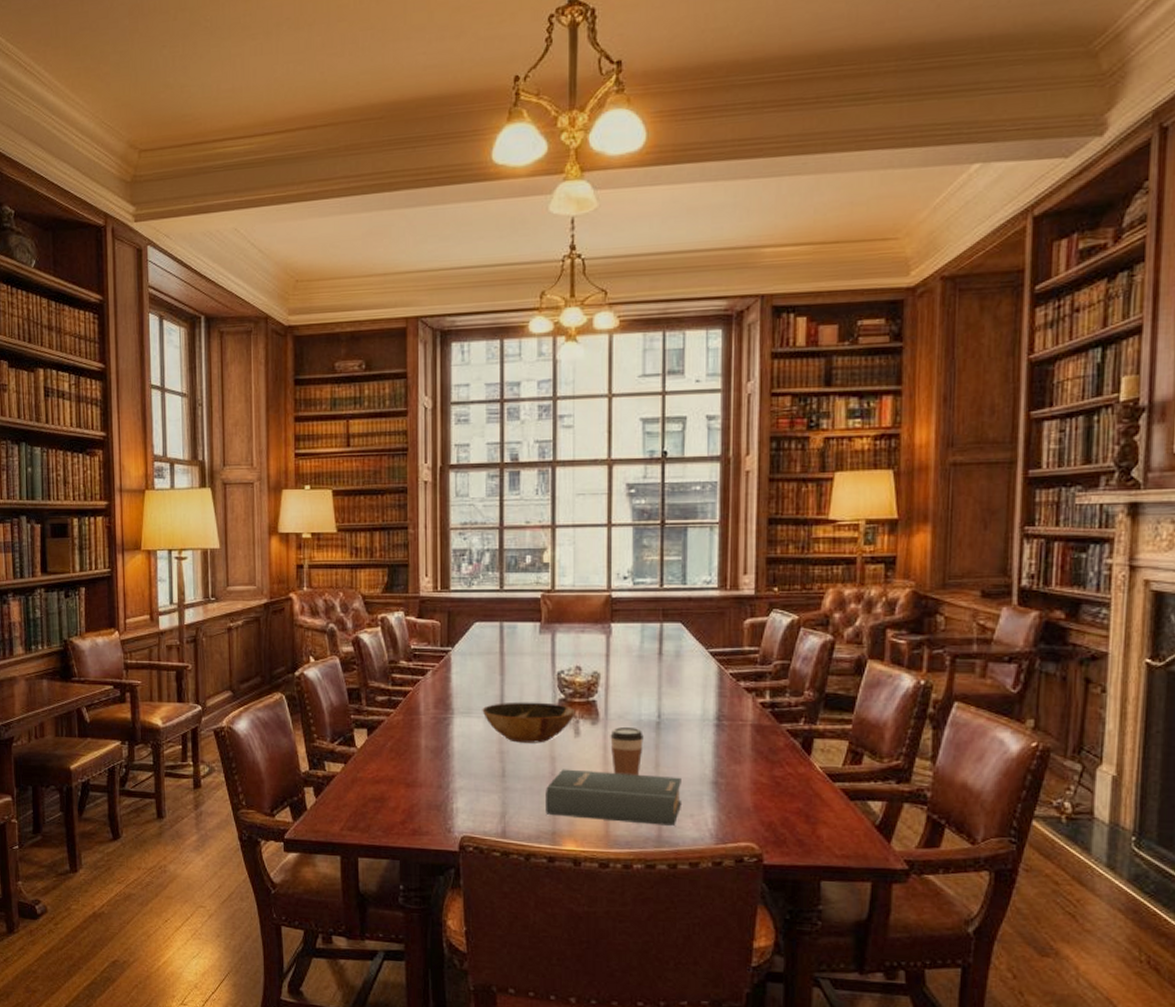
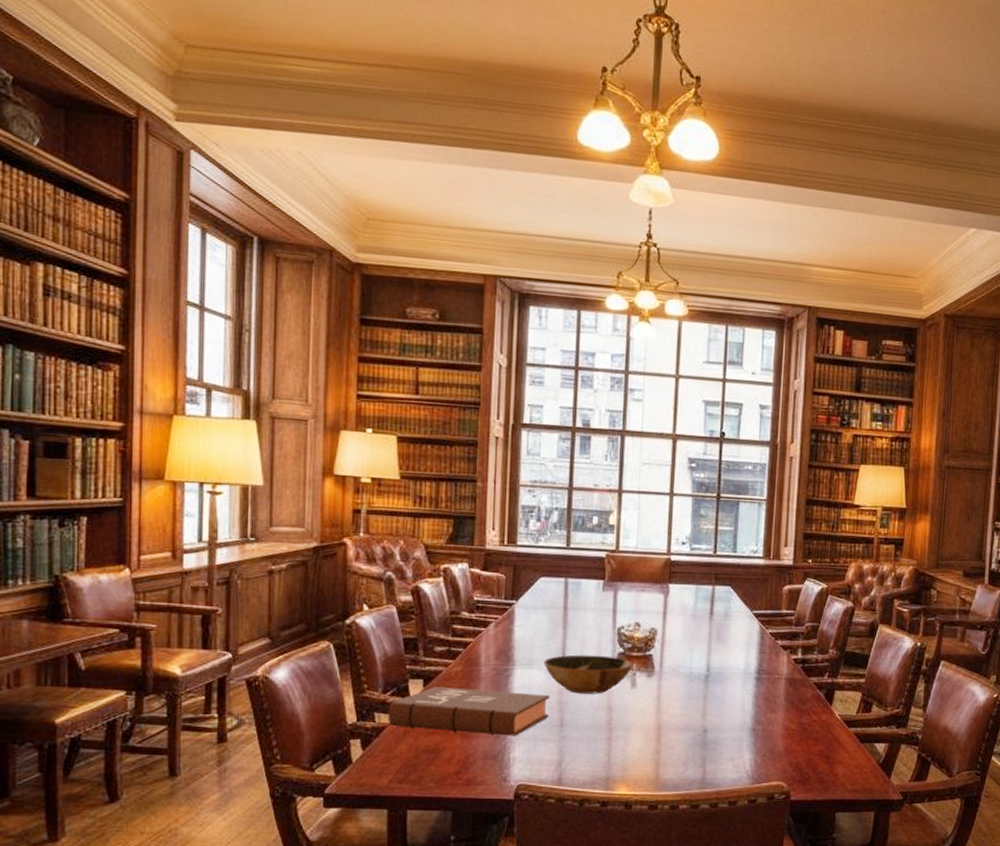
book: none [336,736,490,787] -> present [388,687,550,736]
hardback book: present [546,769,681,826] -> none [601,718,725,769]
coffee cup: present [610,726,644,776] -> none [663,679,694,724]

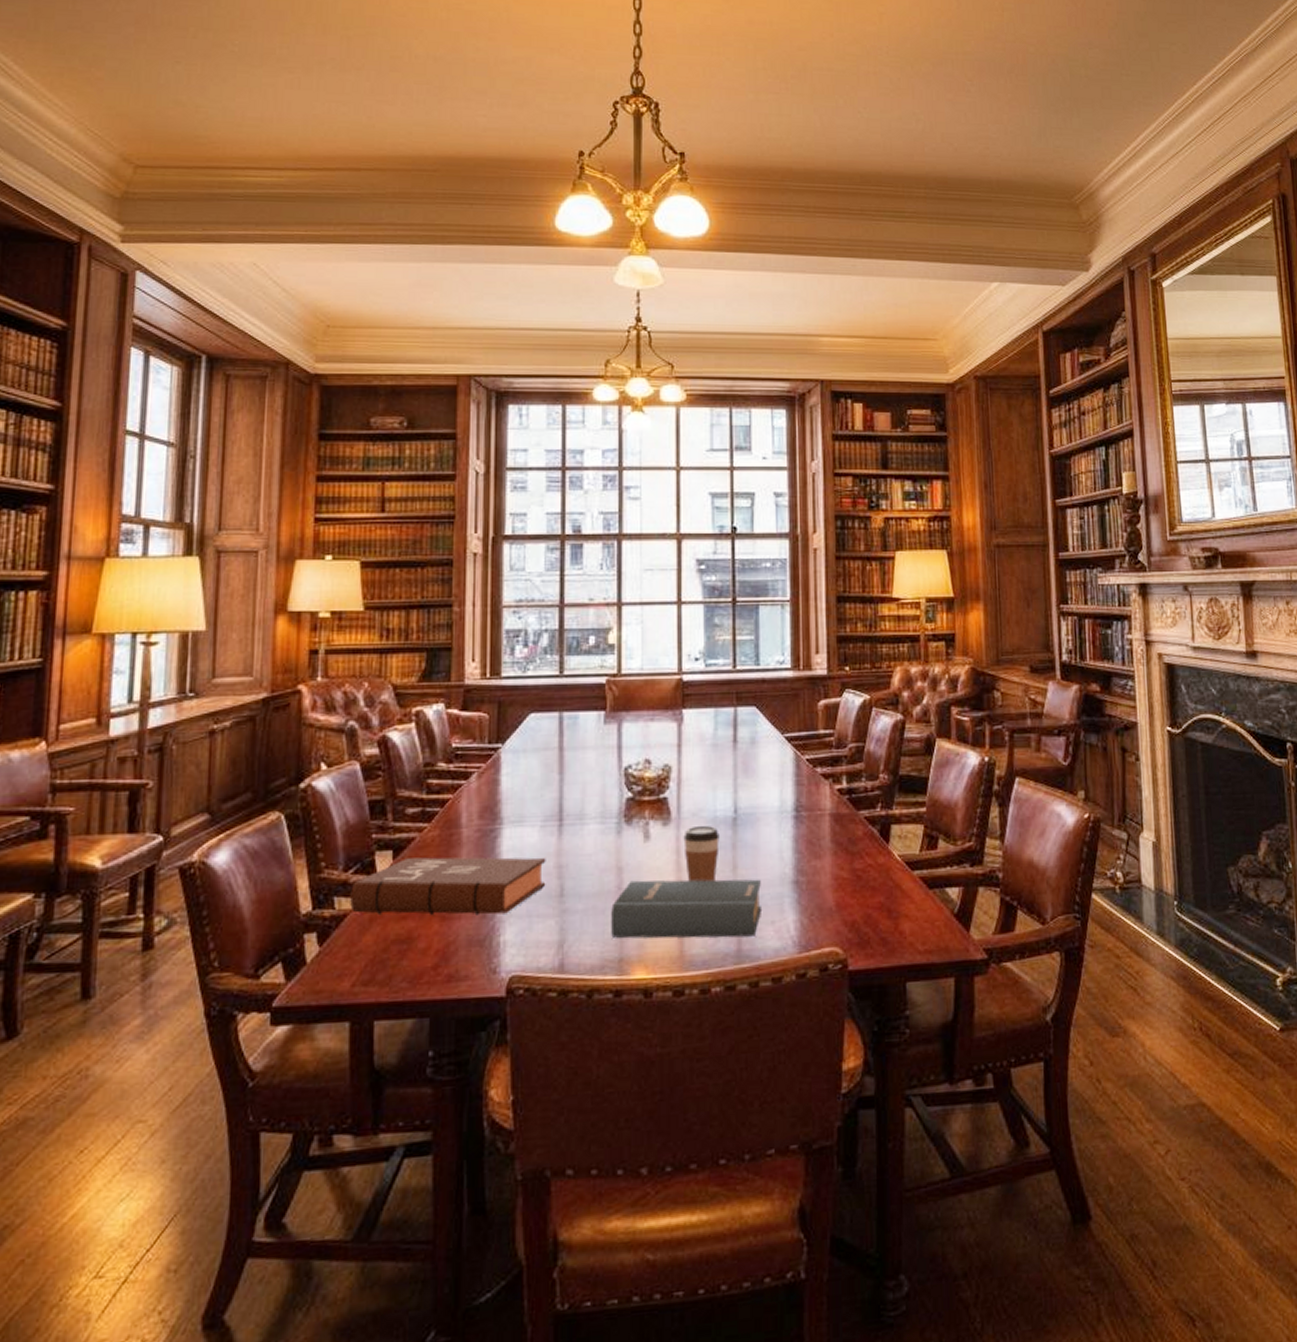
bowl: present [543,654,633,694] -> none [537,803,645,854]
hardback book: none [601,718,725,769] -> present [611,879,761,939]
coffee cup: none [663,679,694,724] -> present [683,825,720,882]

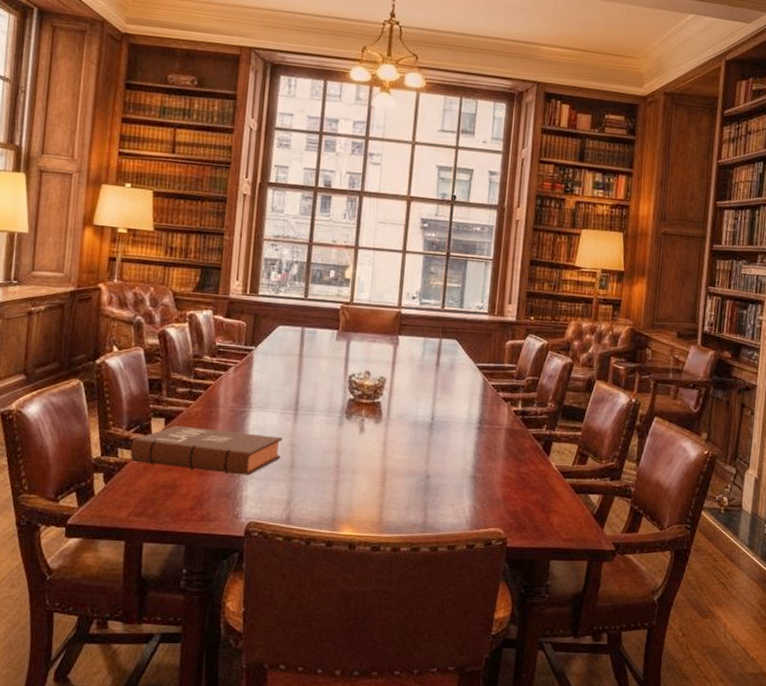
hardback book: present [611,879,761,939] -> none [328,462,447,514]
coffee cup: present [683,825,720,882] -> none [389,425,418,469]

